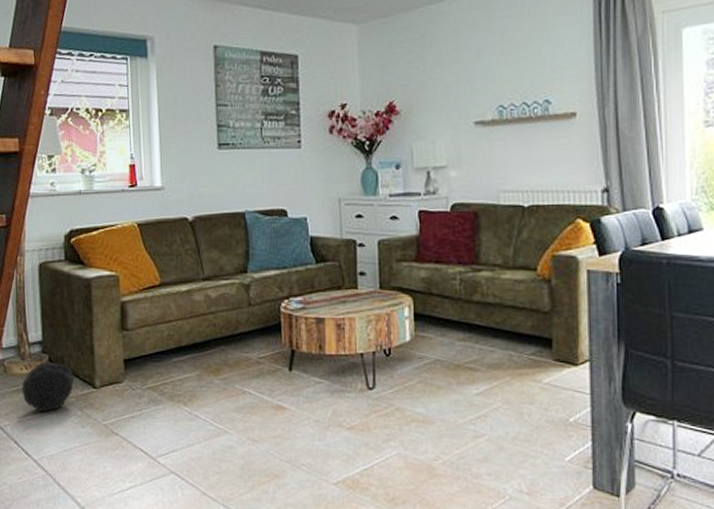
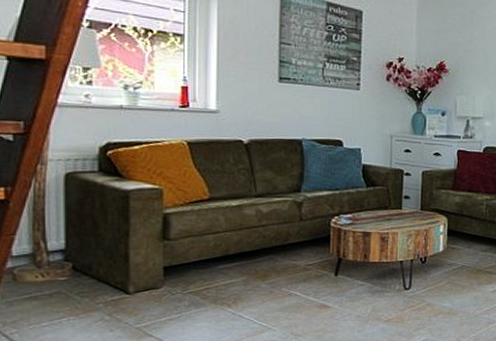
rock: present [21,362,75,412] -> none [35,269,104,319]

